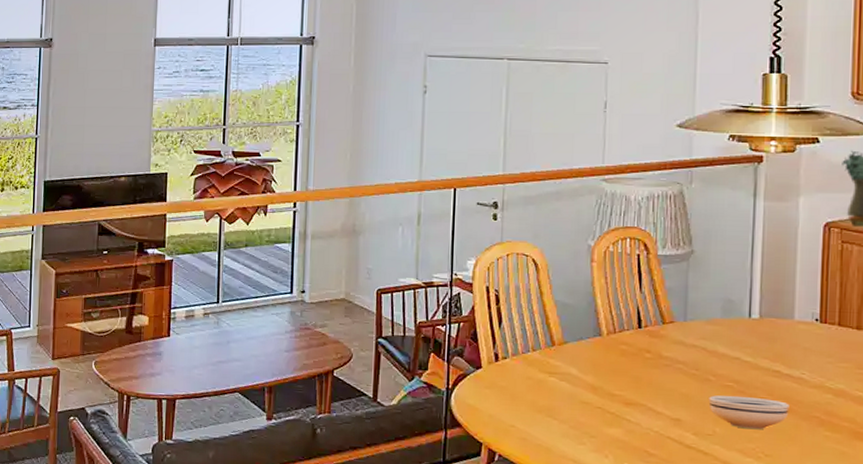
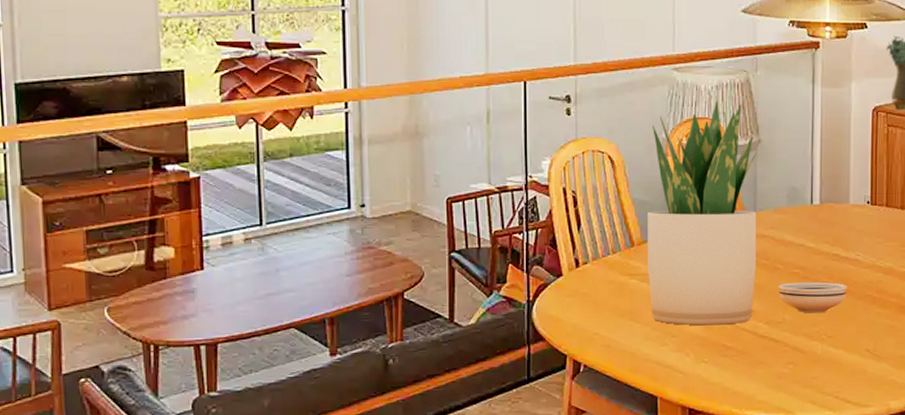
planter: none [568,210,691,431] -> present [648,100,759,326]

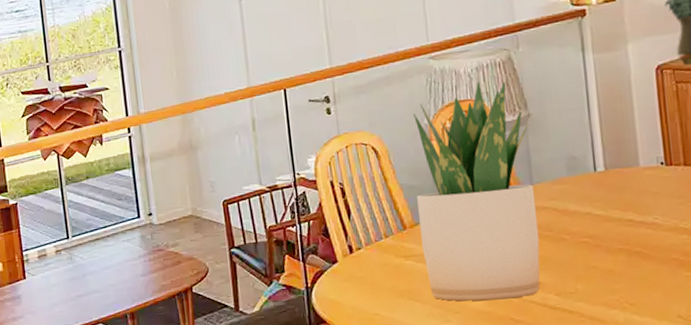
bowl: present [778,281,847,313] -> none [566,248,648,282]

